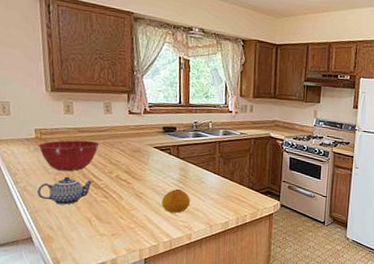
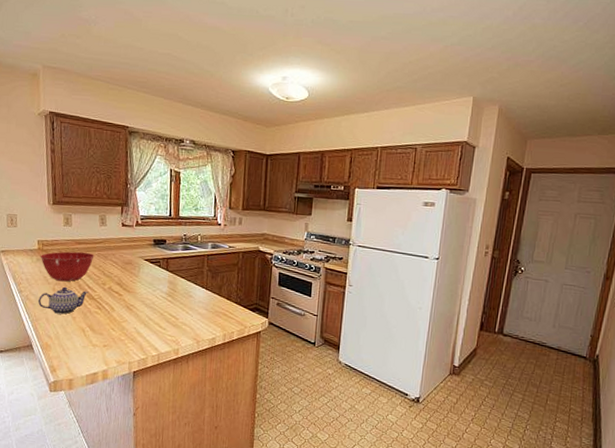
fruit: present [162,188,190,213] -> none [151,302,178,327]

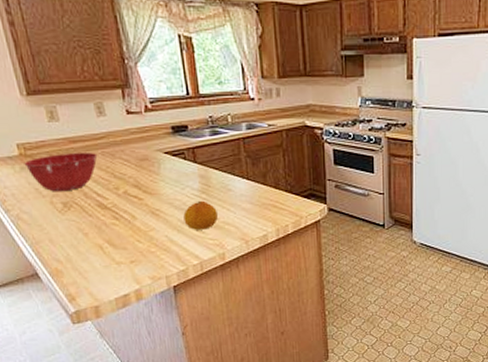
teapot: present [38,286,89,315] -> none [33,197,100,232]
fruit: none [151,302,178,327] -> present [183,200,218,230]

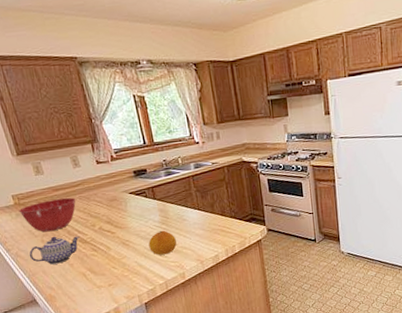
teapot: none [33,197,100,232] -> present [29,236,81,265]

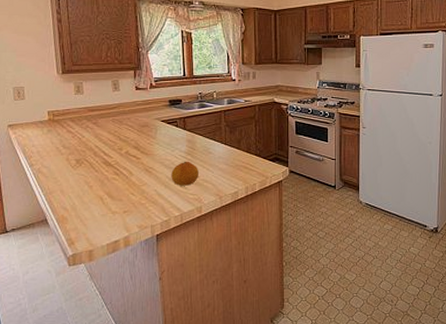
mixing bowl: present [18,197,76,232] -> none [51,119,109,151]
teapot: present [29,236,81,265] -> none [51,155,105,184]

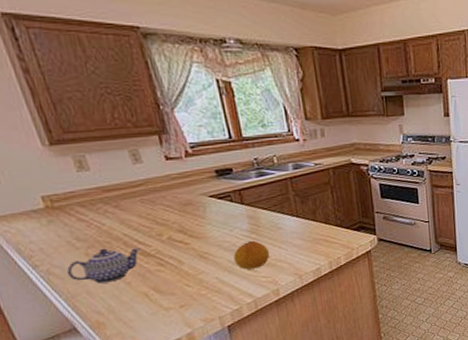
teapot: none [51,155,105,184] -> present [66,247,142,284]

